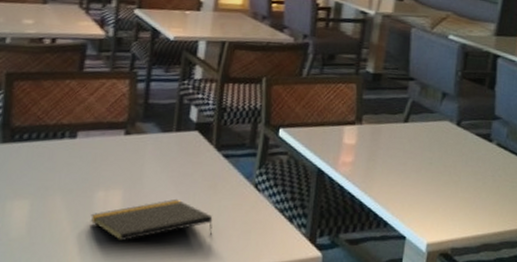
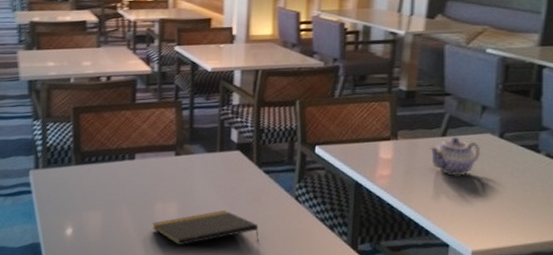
teapot: none [391,123,440,164] -> present [429,136,481,176]

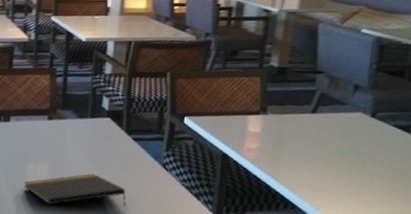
teapot: present [429,136,481,176] -> none [298,114,352,153]

